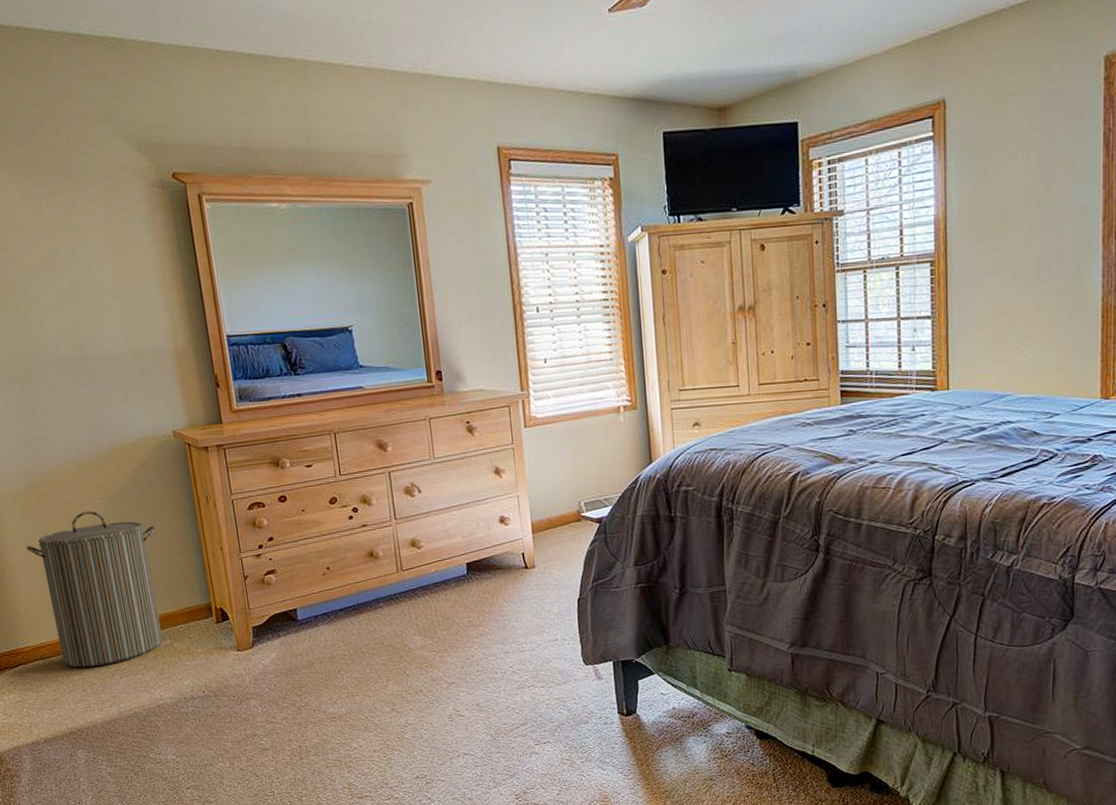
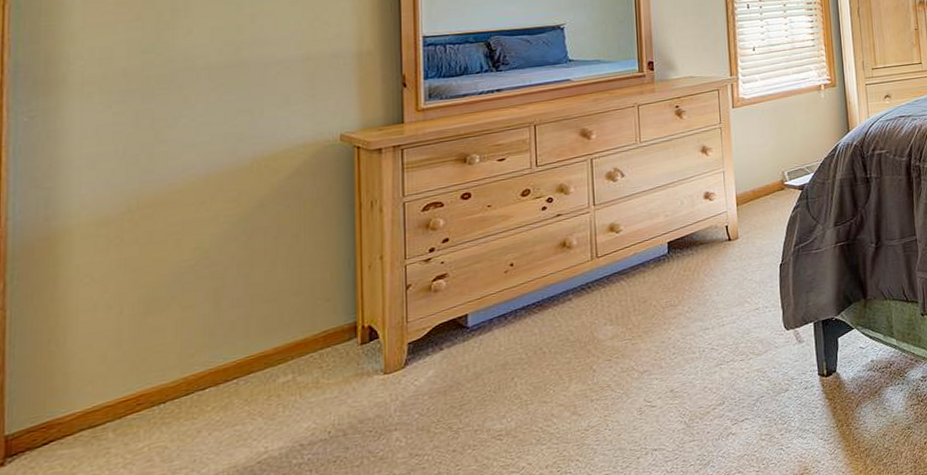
laundry hamper: present [26,510,163,668] -> none [101,231,297,431]

